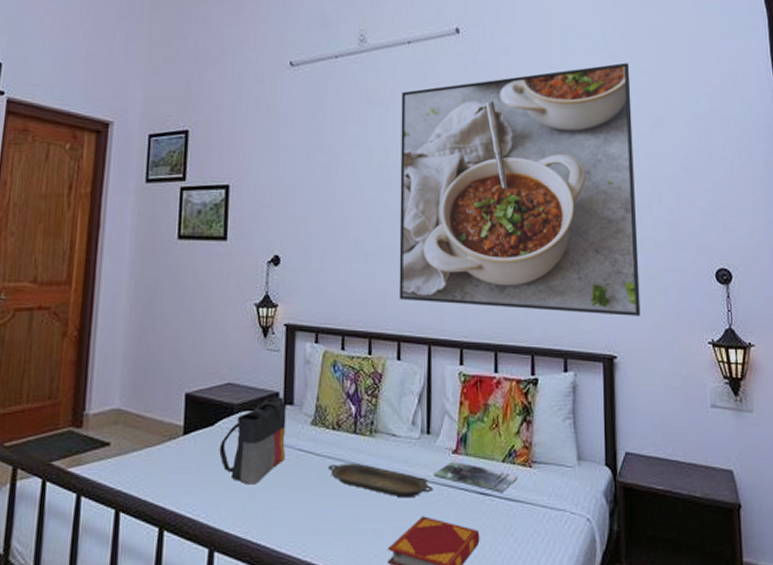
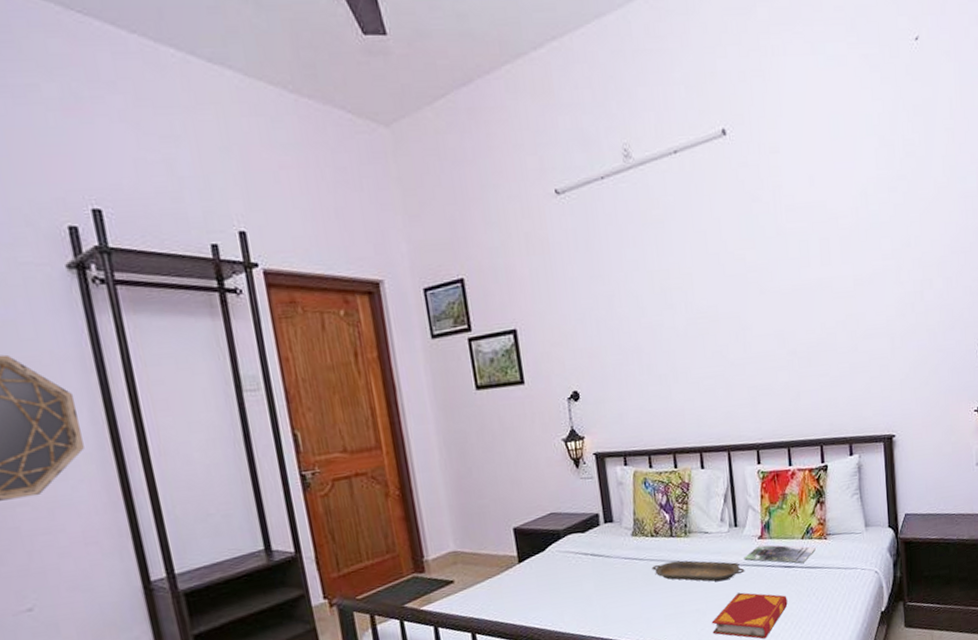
tote bag: present [219,397,287,485] -> none [553,517,614,594]
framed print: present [399,62,641,316] -> none [674,146,915,415]

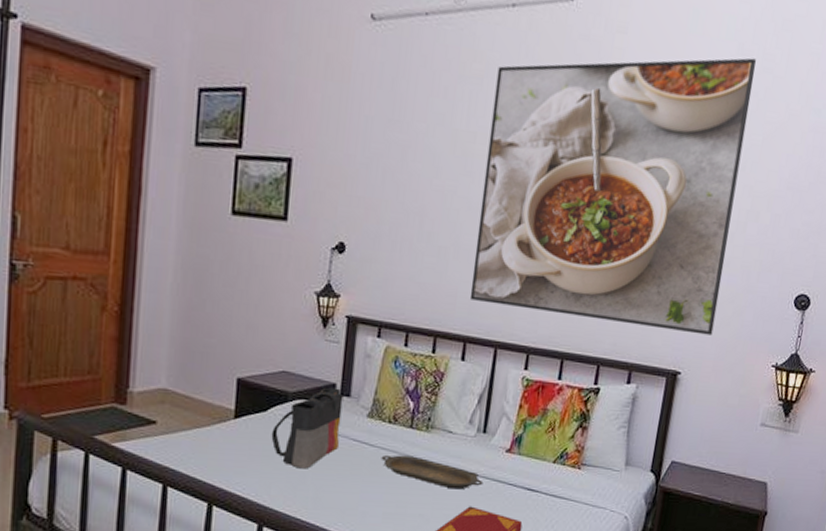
tote bag: none [553,517,614,594] -> present [271,388,343,469]
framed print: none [674,146,915,415] -> present [469,57,756,336]
magazine: present [744,544,816,564] -> none [485,459,566,490]

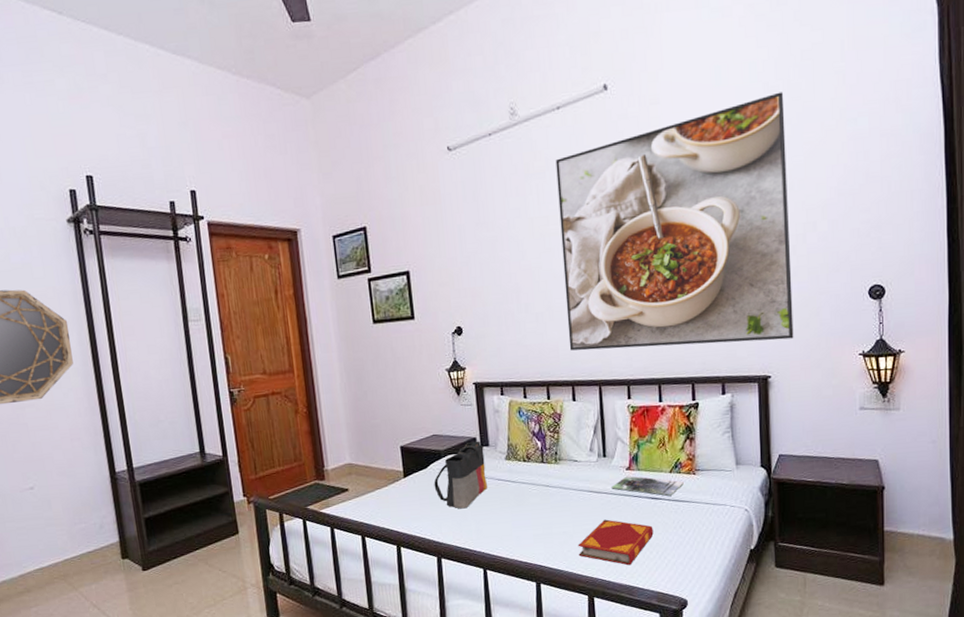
serving tray: present [381,455,484,490] -> none [523,485,612,507]
magazine: none [485,459,566,490] -> present [611,475,684,497]

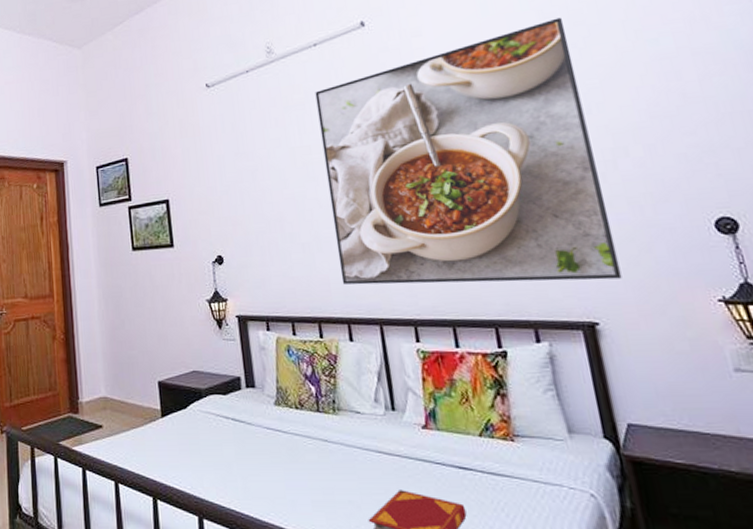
tote bag: present [434,441,488,509] -> none [194,381,256,460]
magazine: present [611,475,684,497] -> none [405,436,500,467]

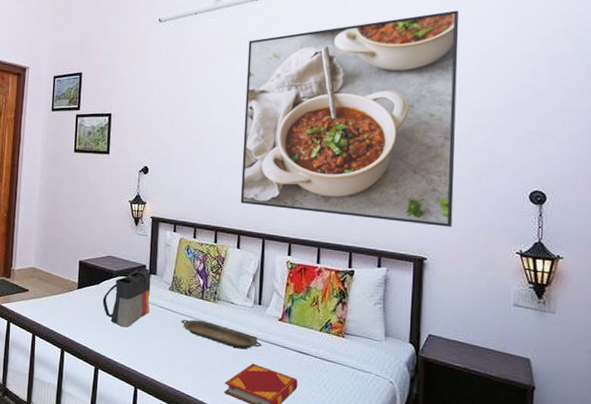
tote bag: none [194,381,256,460] -> present [102,268,151,327]
serving tray: none [296,440,408,472] -> present [181,319,262,349]

